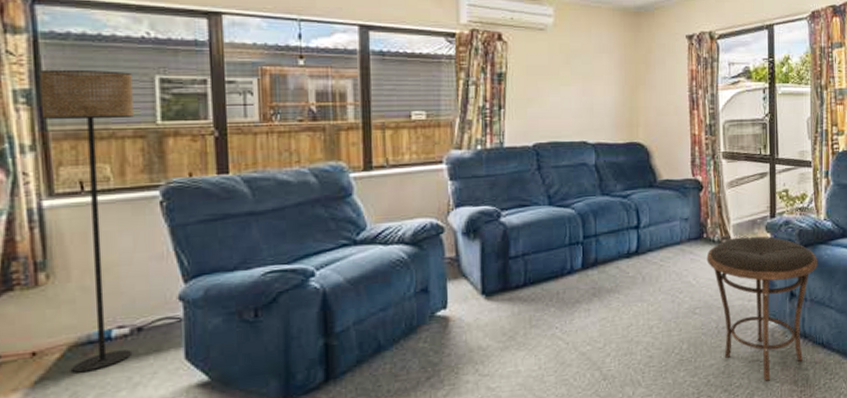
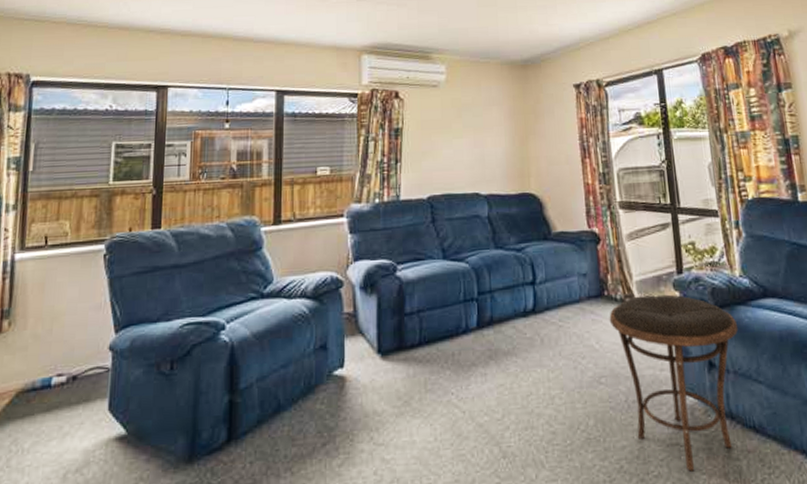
floor lamp: present [40,69,134,373] -> none [16,139,95,420]

